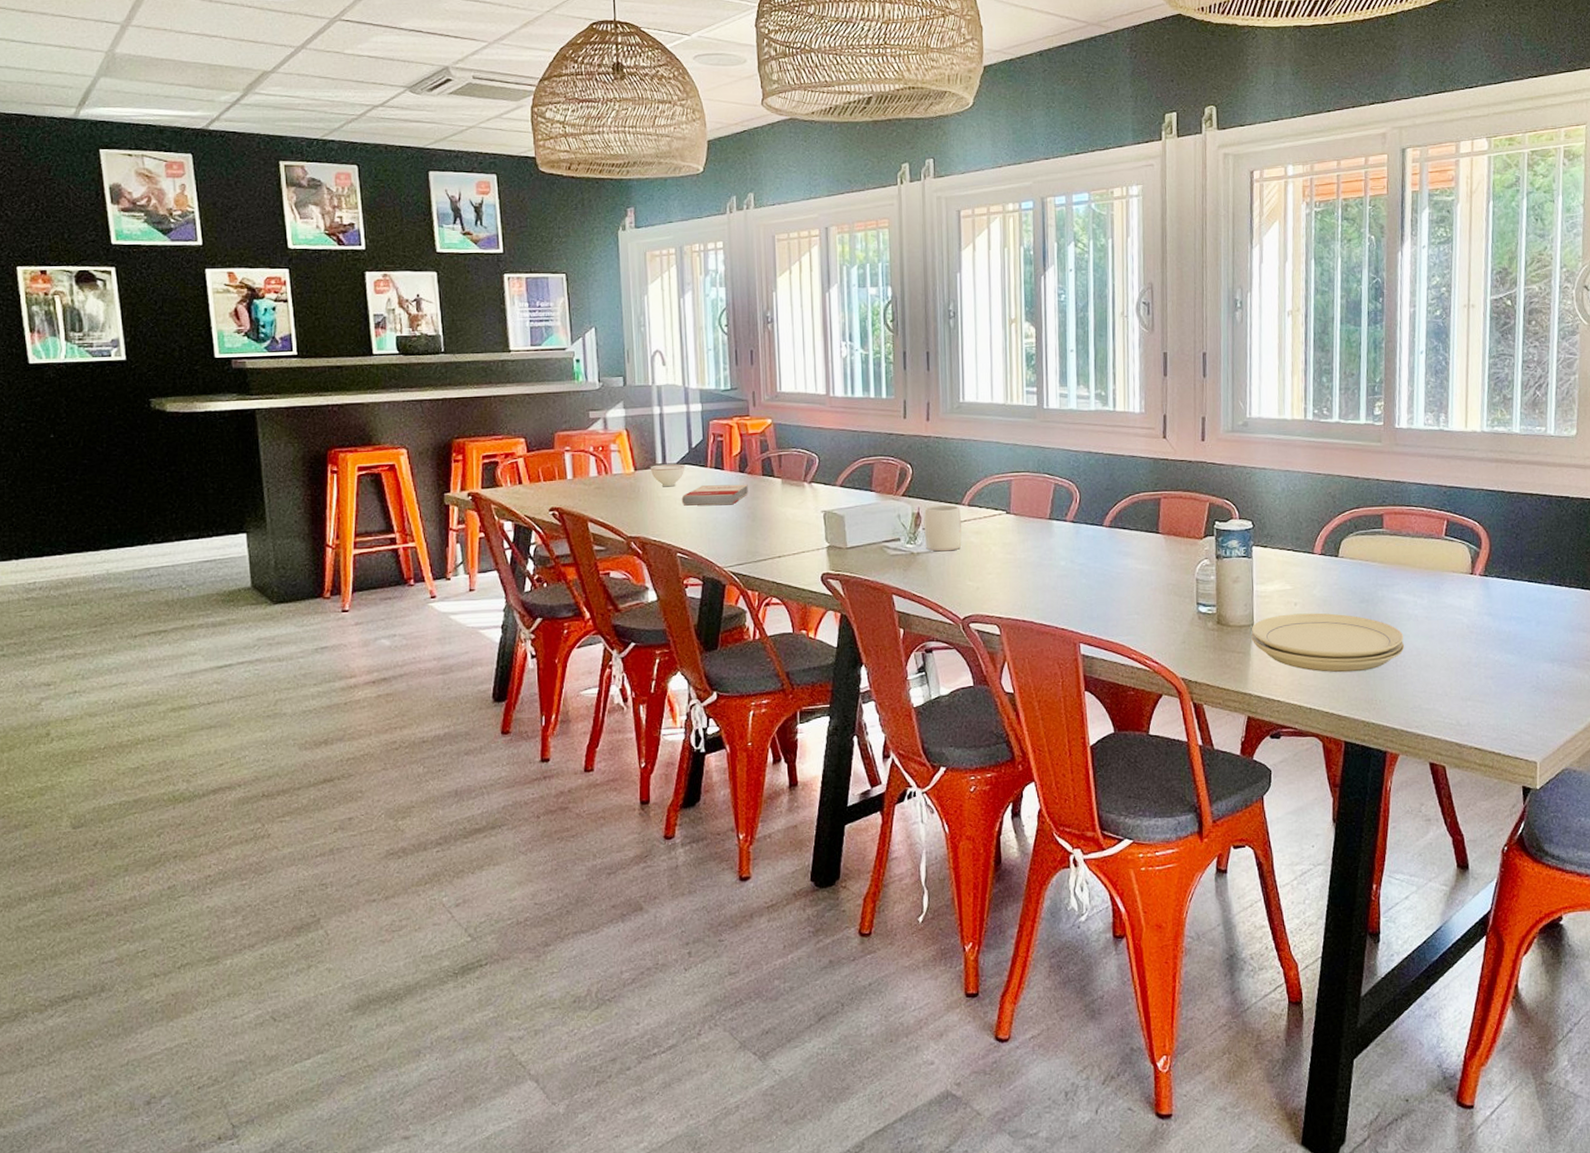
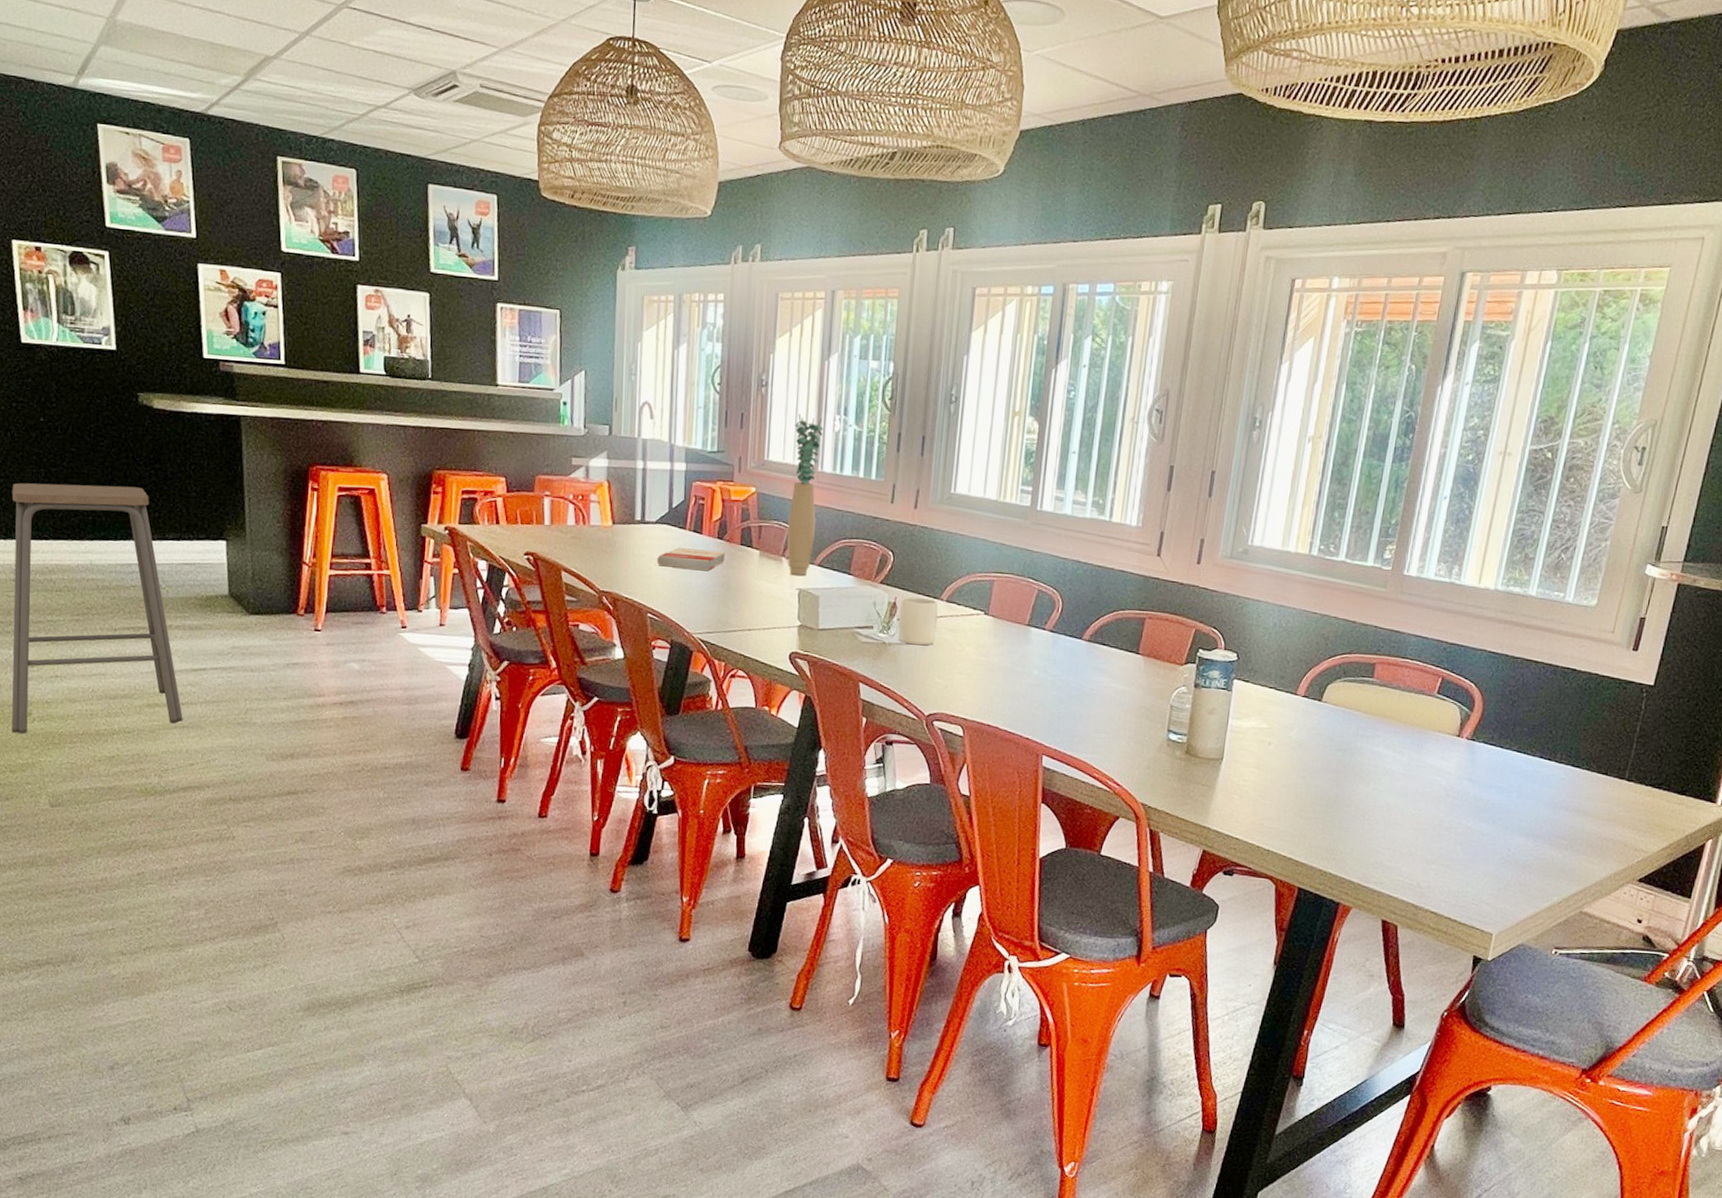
bar stool: none [23,491,210,757] -> present [11,483,183,734]
bowl: present [650,464,685,487] -> none [628,521,664,546]
vase: none [803,345,834,499] -> present [787,414,823,576]
plate: present [1251,613,1405,673] -> none [1218,752,1377,820]

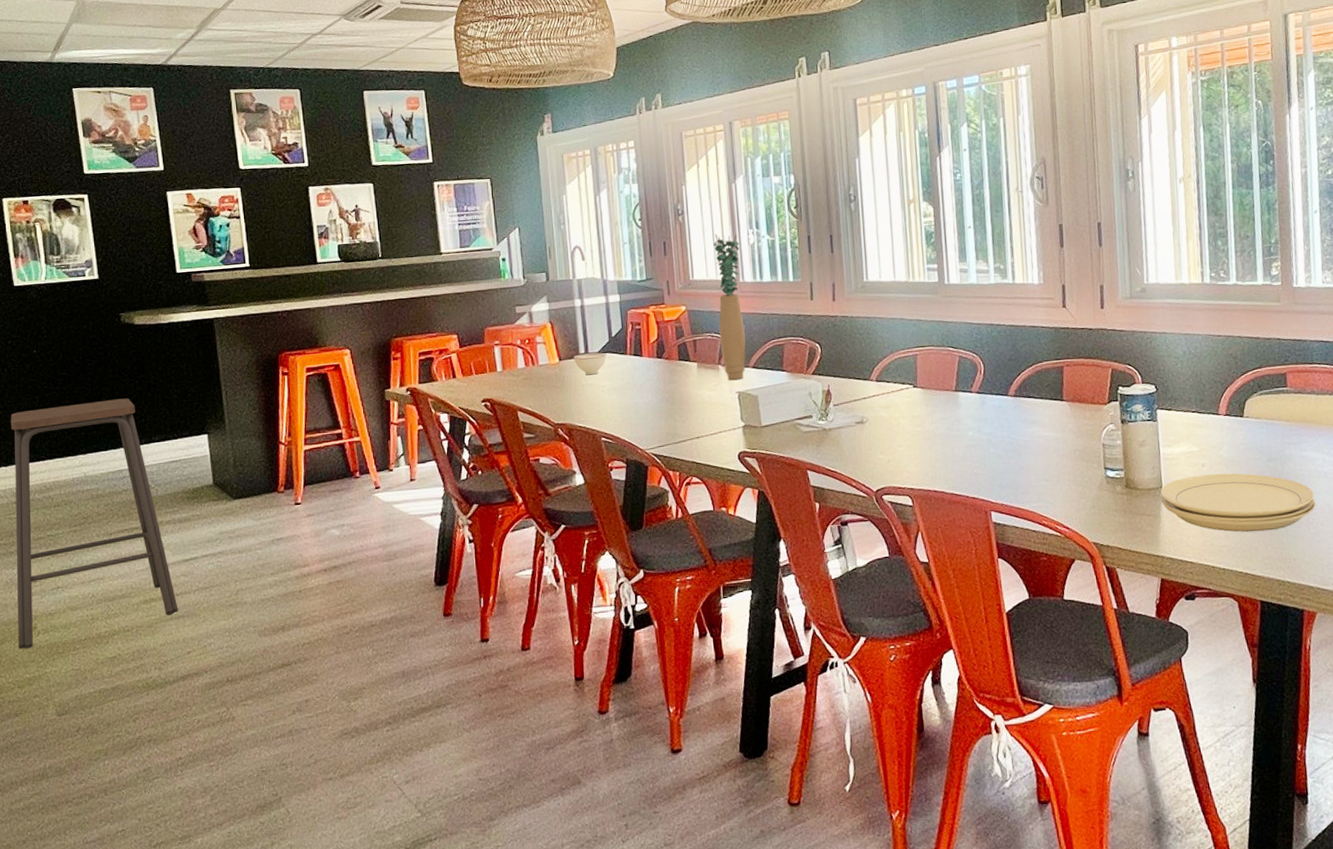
bowl: none [628,521,664,546] -> present [573,352,606,375]
book: present [656,548,725,571] -> none [604,369,666,392]
mug: present [898,596,938,646] -> none [834,381,872,427]
plate: none [1218,752,1377,820] -> present [1160,473,1316,532]

